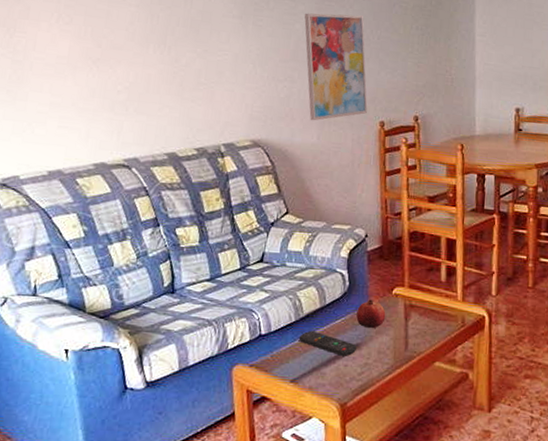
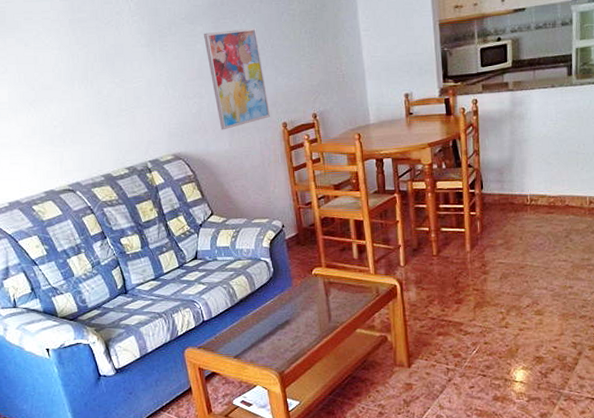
remote control: present [298,330,356,356] -> none [236,313,287,332]
fruit: present [356,299,386,329] -> none [283,281,309,306]

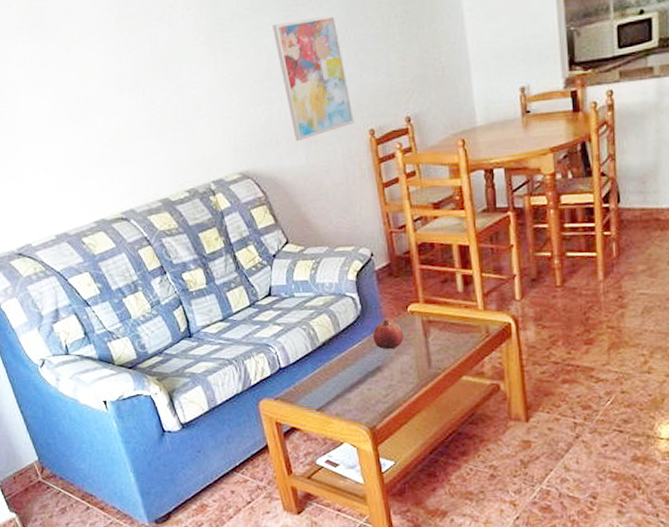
fruit: none [283,281,309,306] -> present [373,320,404,350]

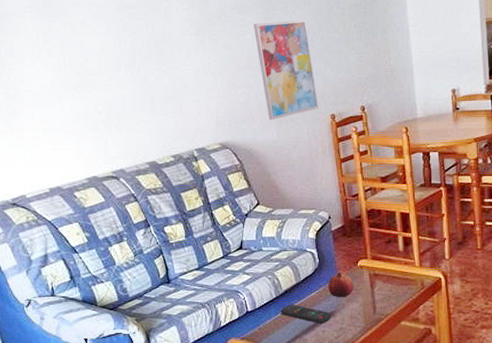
remote control: none [318,358,378,380] -> present [280,304,331,324]

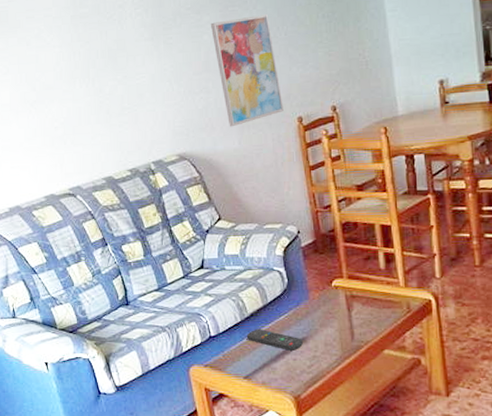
fruit: present [328,272,354,298] -> none [299,293,328,322]

